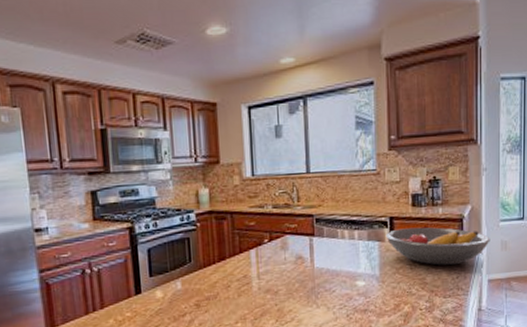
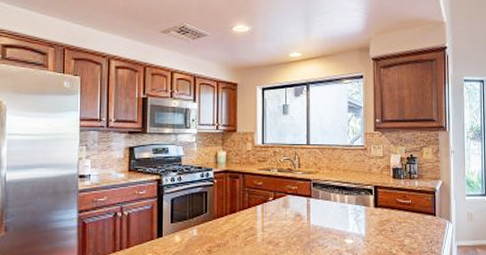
fruit bowl: present [385,227,490,266] -> none [371,196,458,230]

